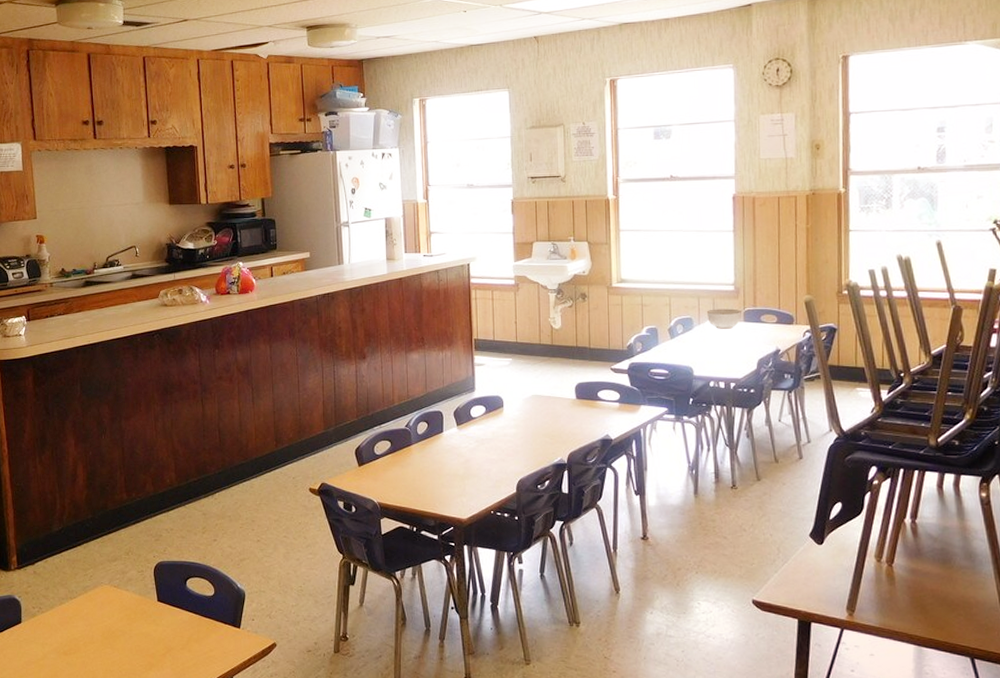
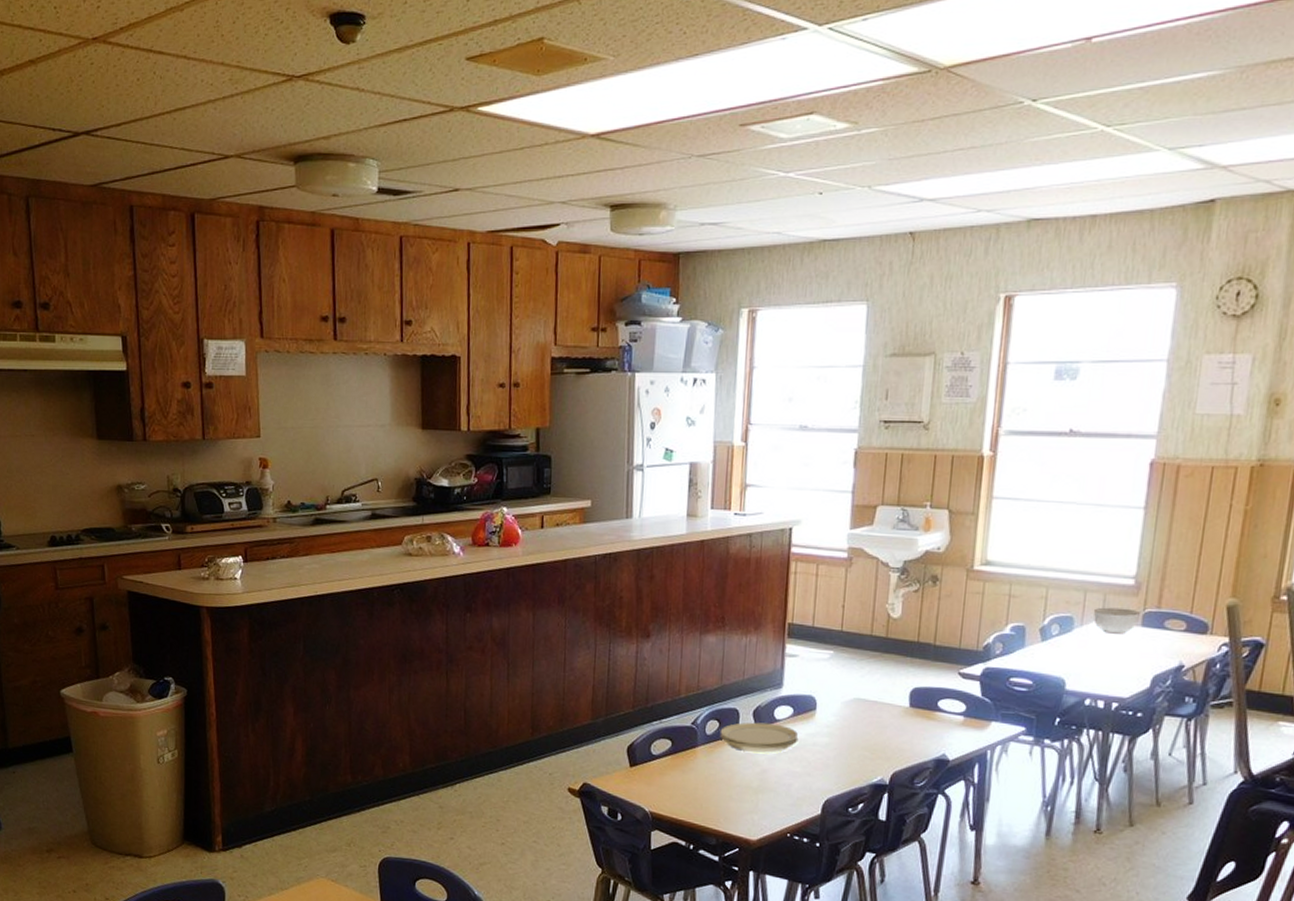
plate: none [429,421,492,447] -> present [720,722,799,754]

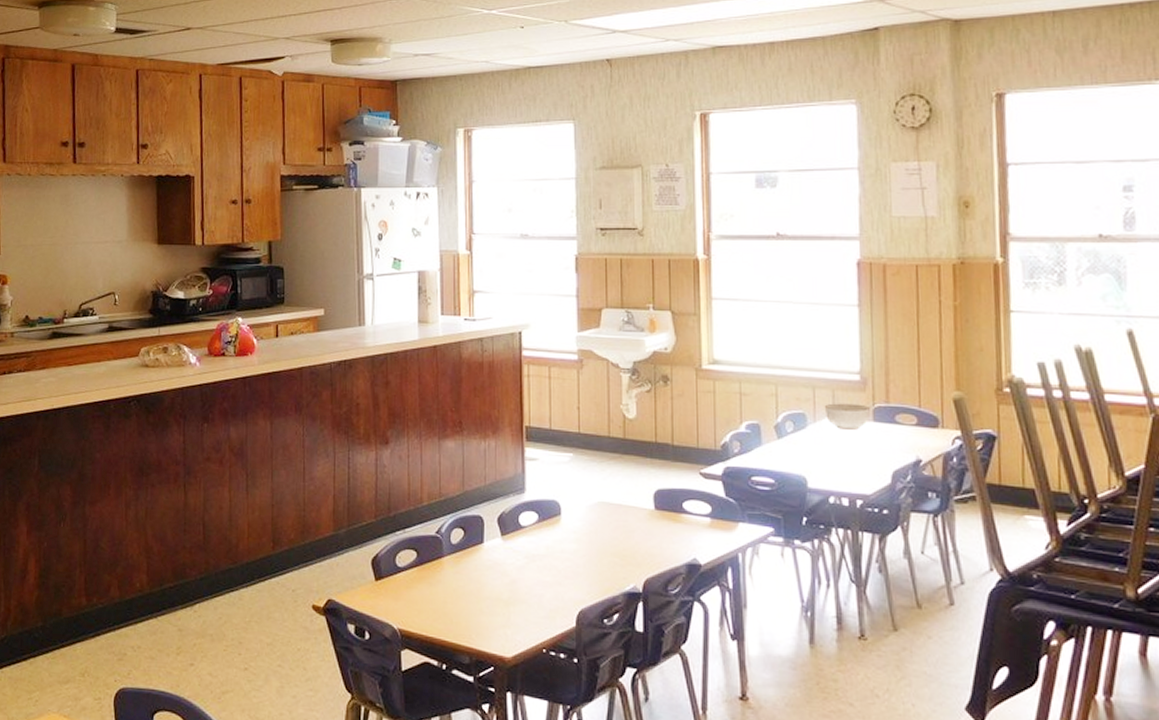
plate: present [720,722,799,754] -> none [465,529,546,563]

